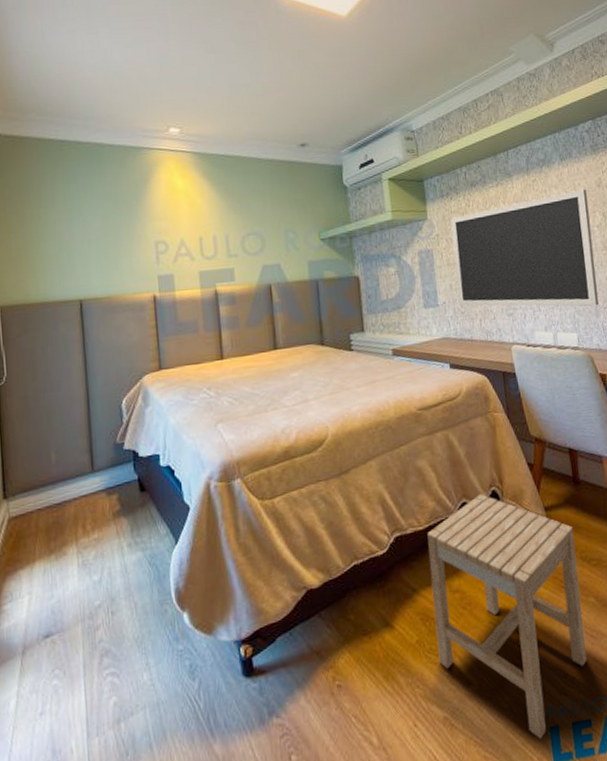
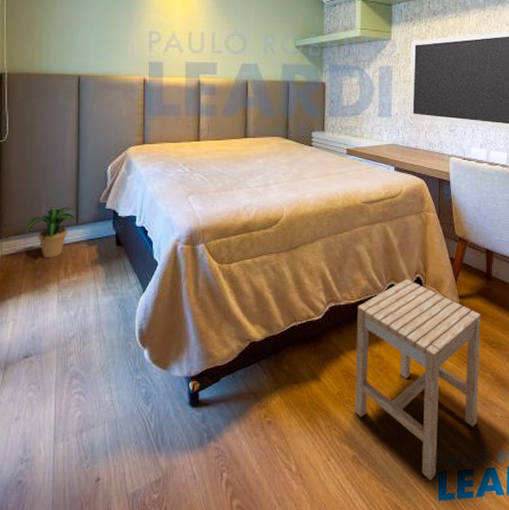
potted plant: none [34,452,94,516] -> present [26,207,79,259]

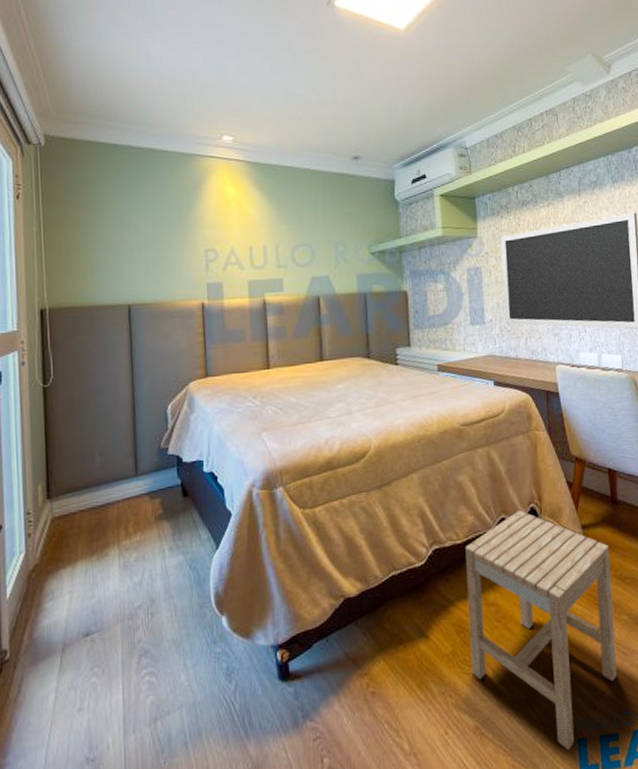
potted plant: present [26,207,79,259] -> none [78,456,138,518]

